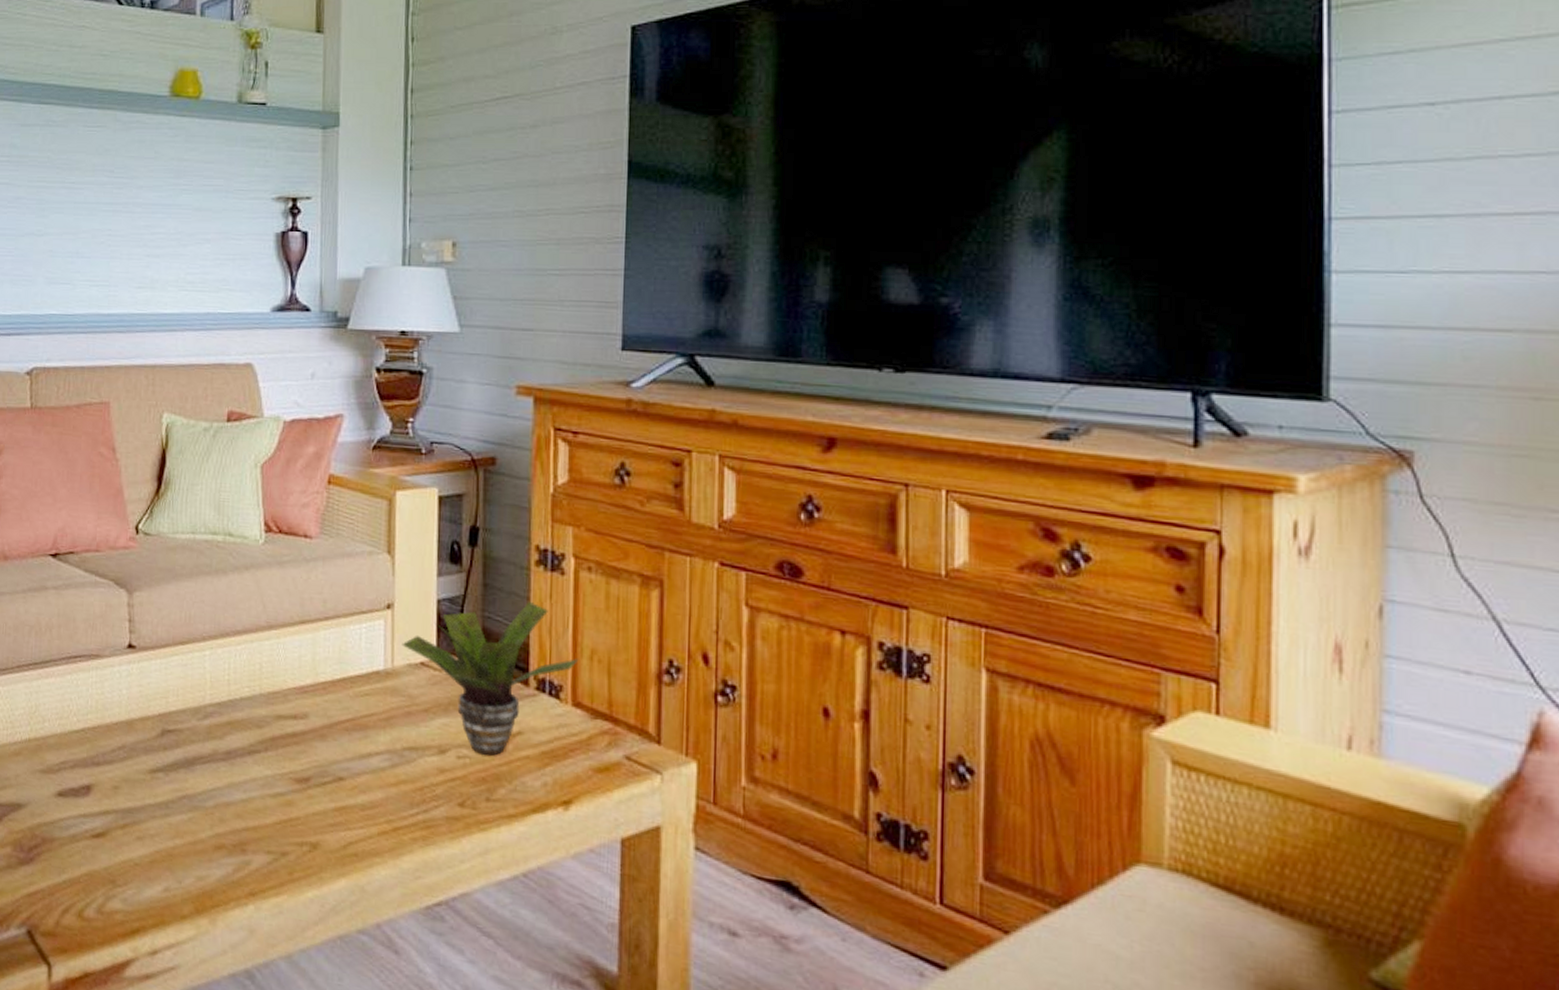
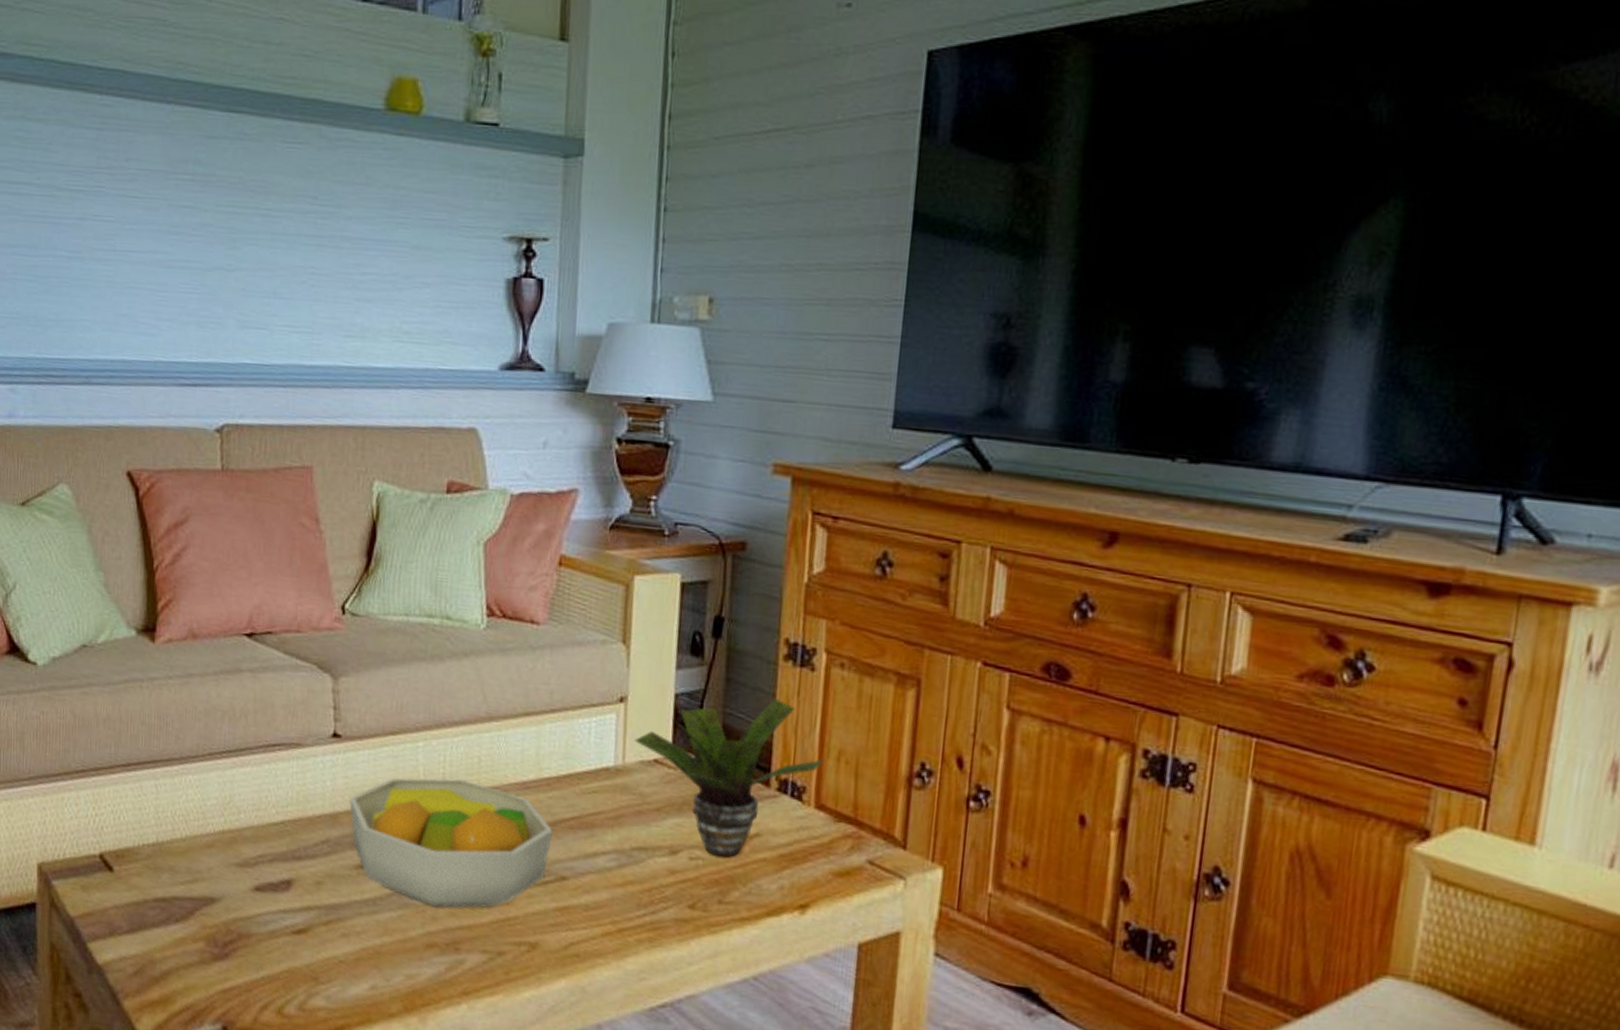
fruit bowl: none [143,684,329,810] -> present [349,777,553,909]

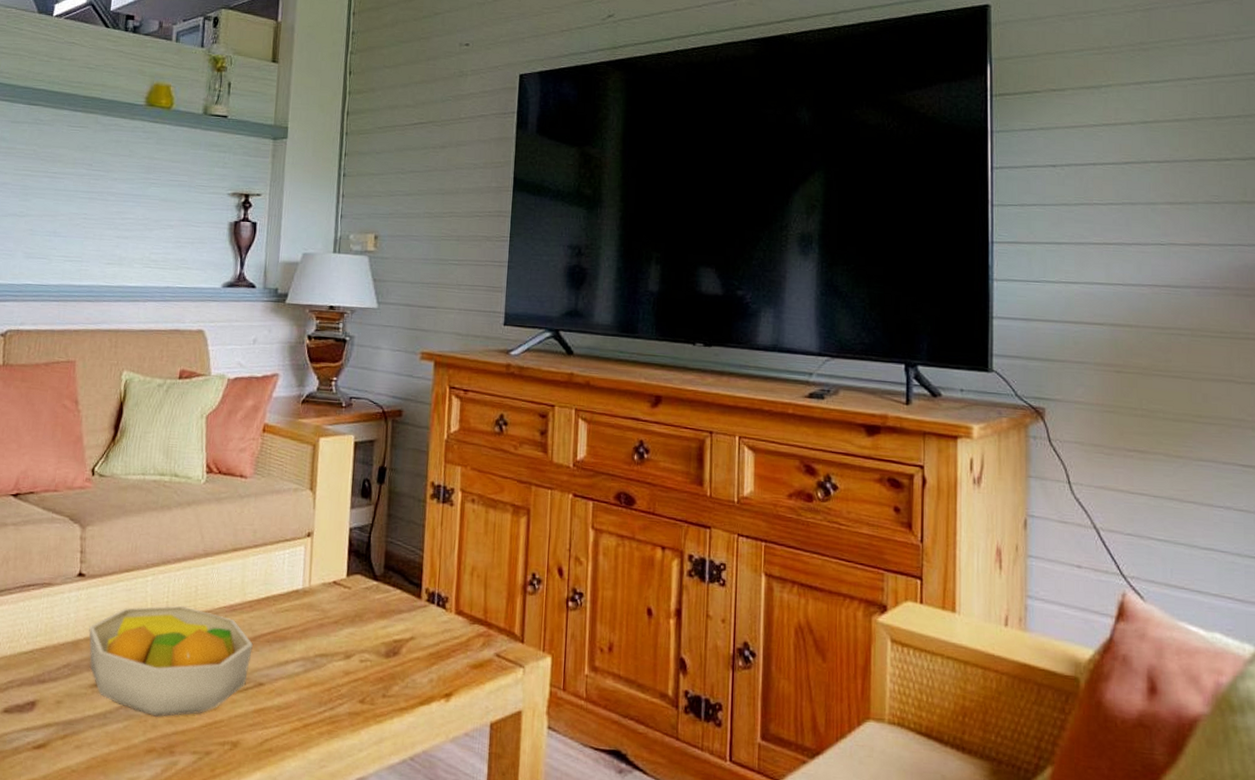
potted plant: present [634,698,825,858] -> none [318,528,462,659]

